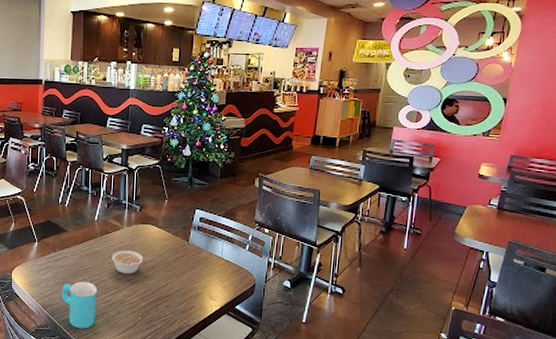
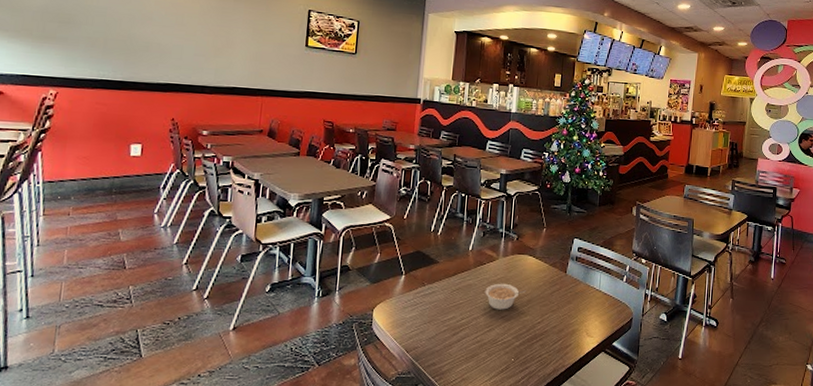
cup: present [61,281,97,329] -> none [427,319,468,375]

